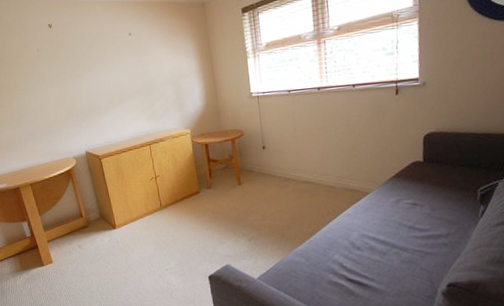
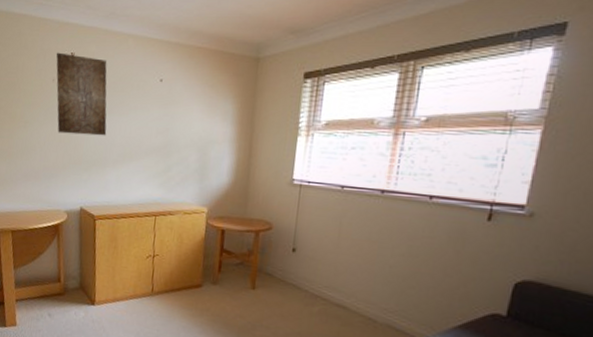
wall art: none [36,25,94,94] -> present [56,52,107,136]

